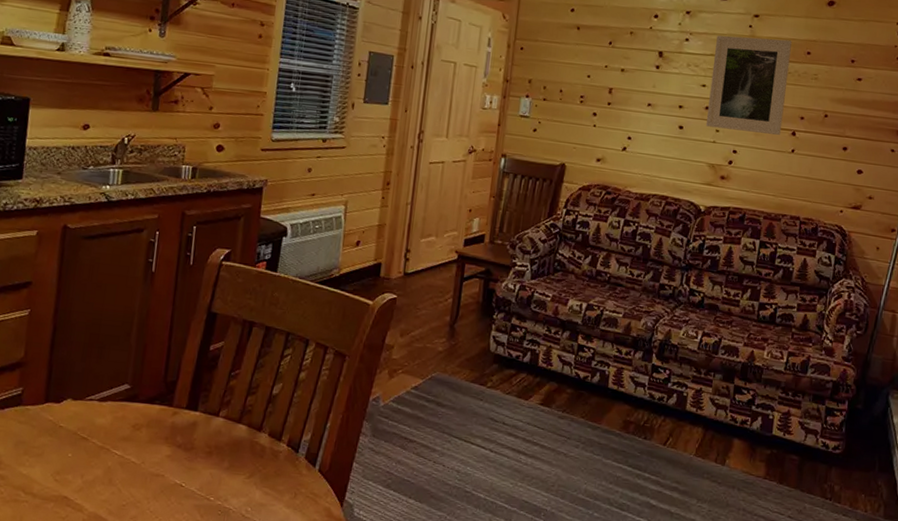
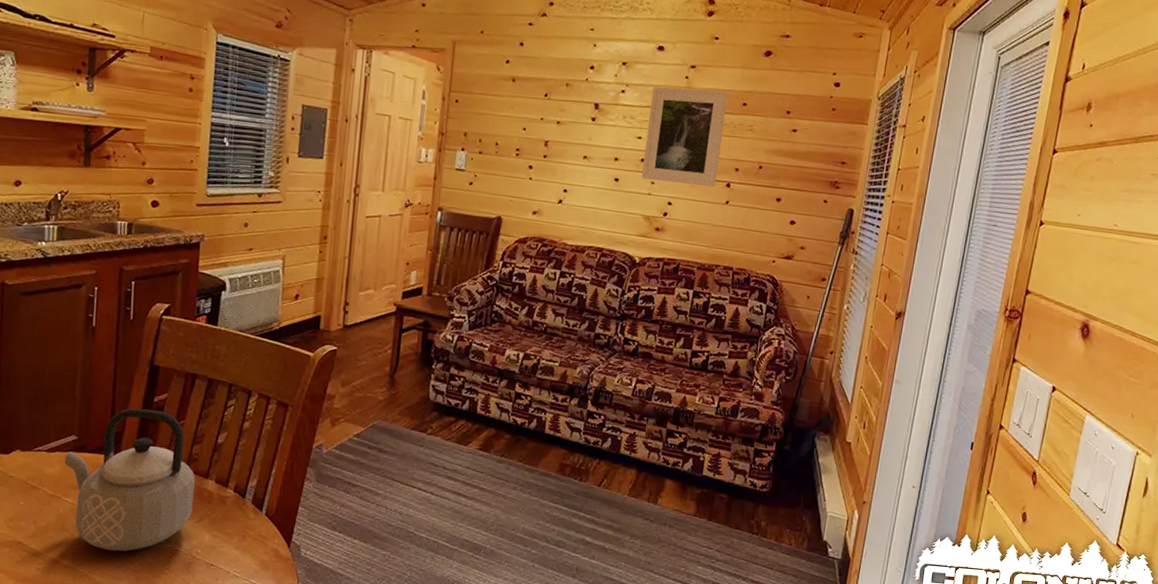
teapot: none [115,356,248,509] -> present [64,408,195,552]

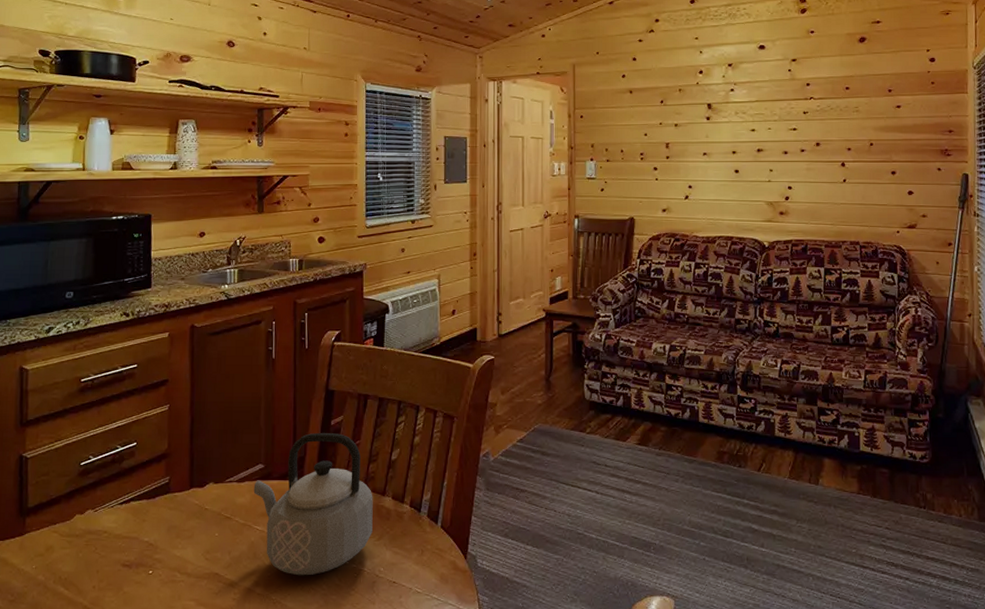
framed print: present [641,87,728,187] -> none [759,79,831,168]

